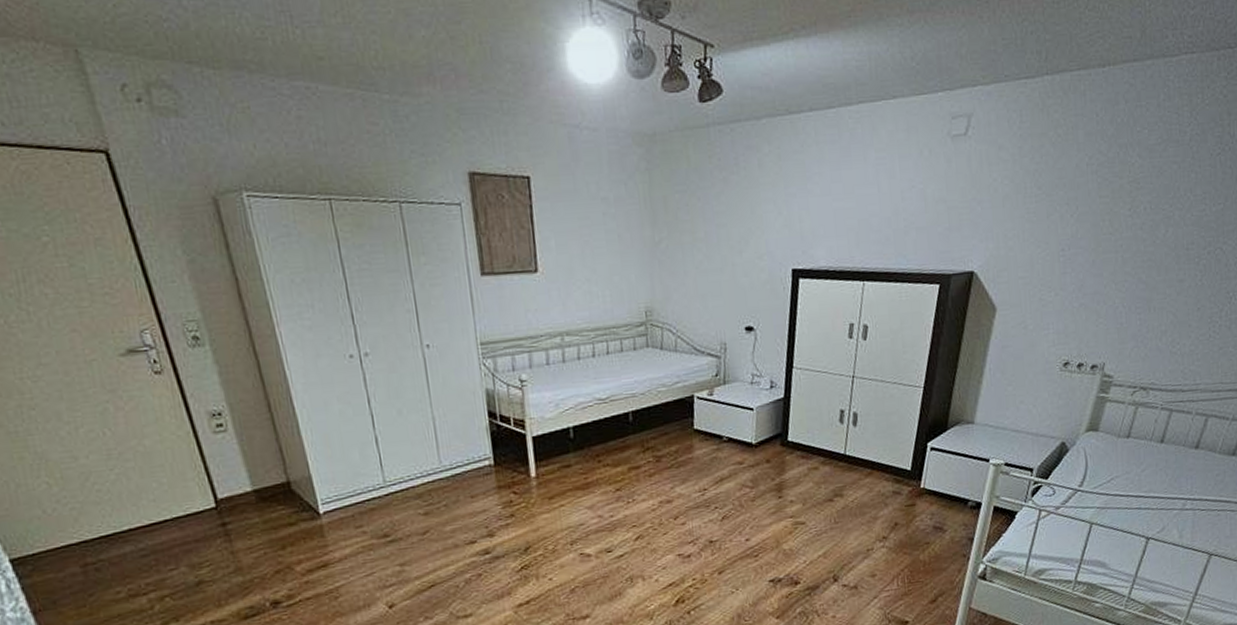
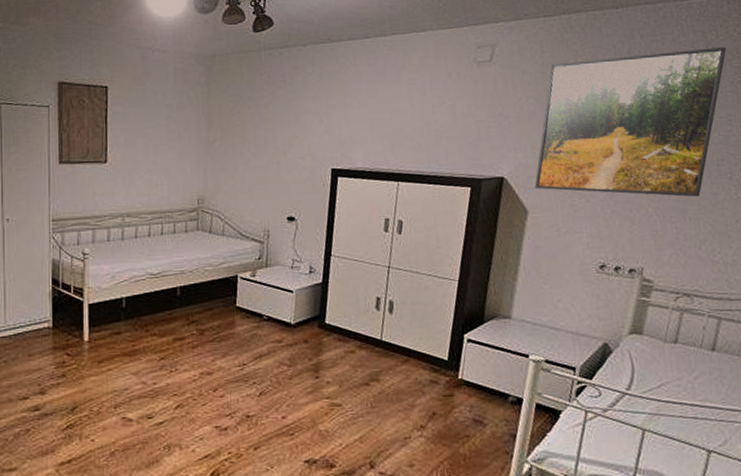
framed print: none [1005,113,1210,285] -> present [535,47,726,197]

